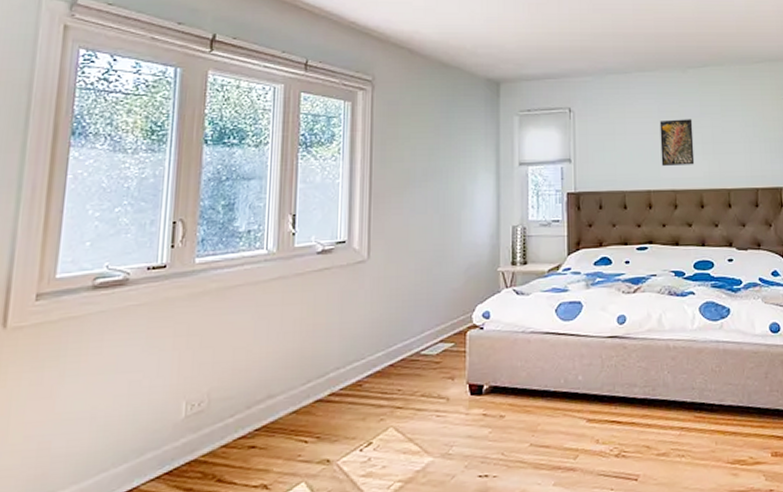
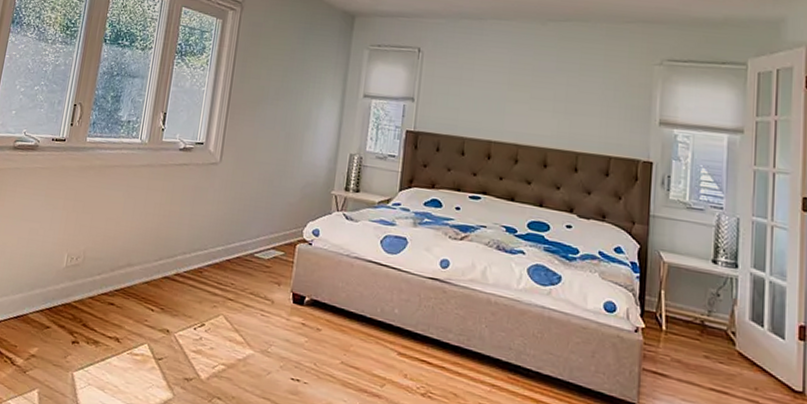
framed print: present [659,119,695,166] -> none [506,71,546,122]

